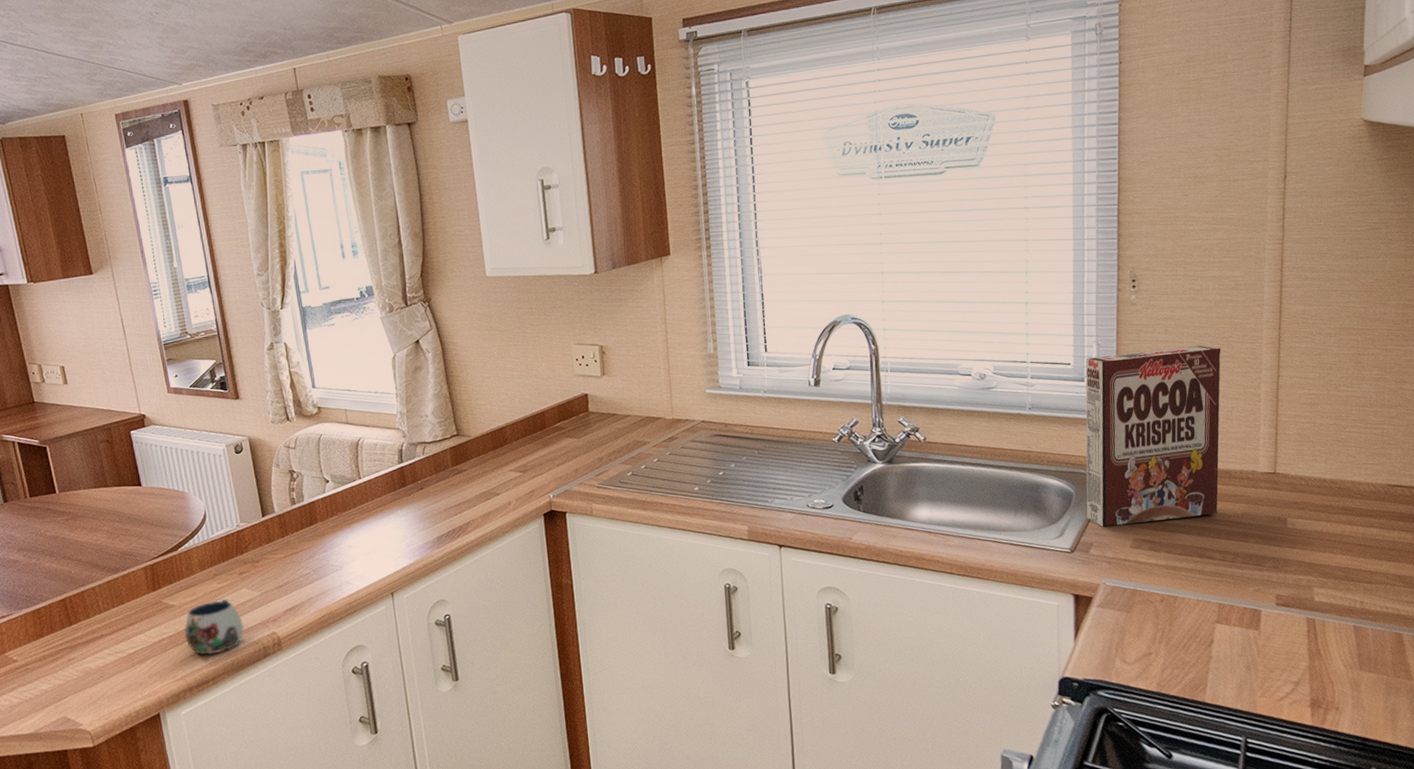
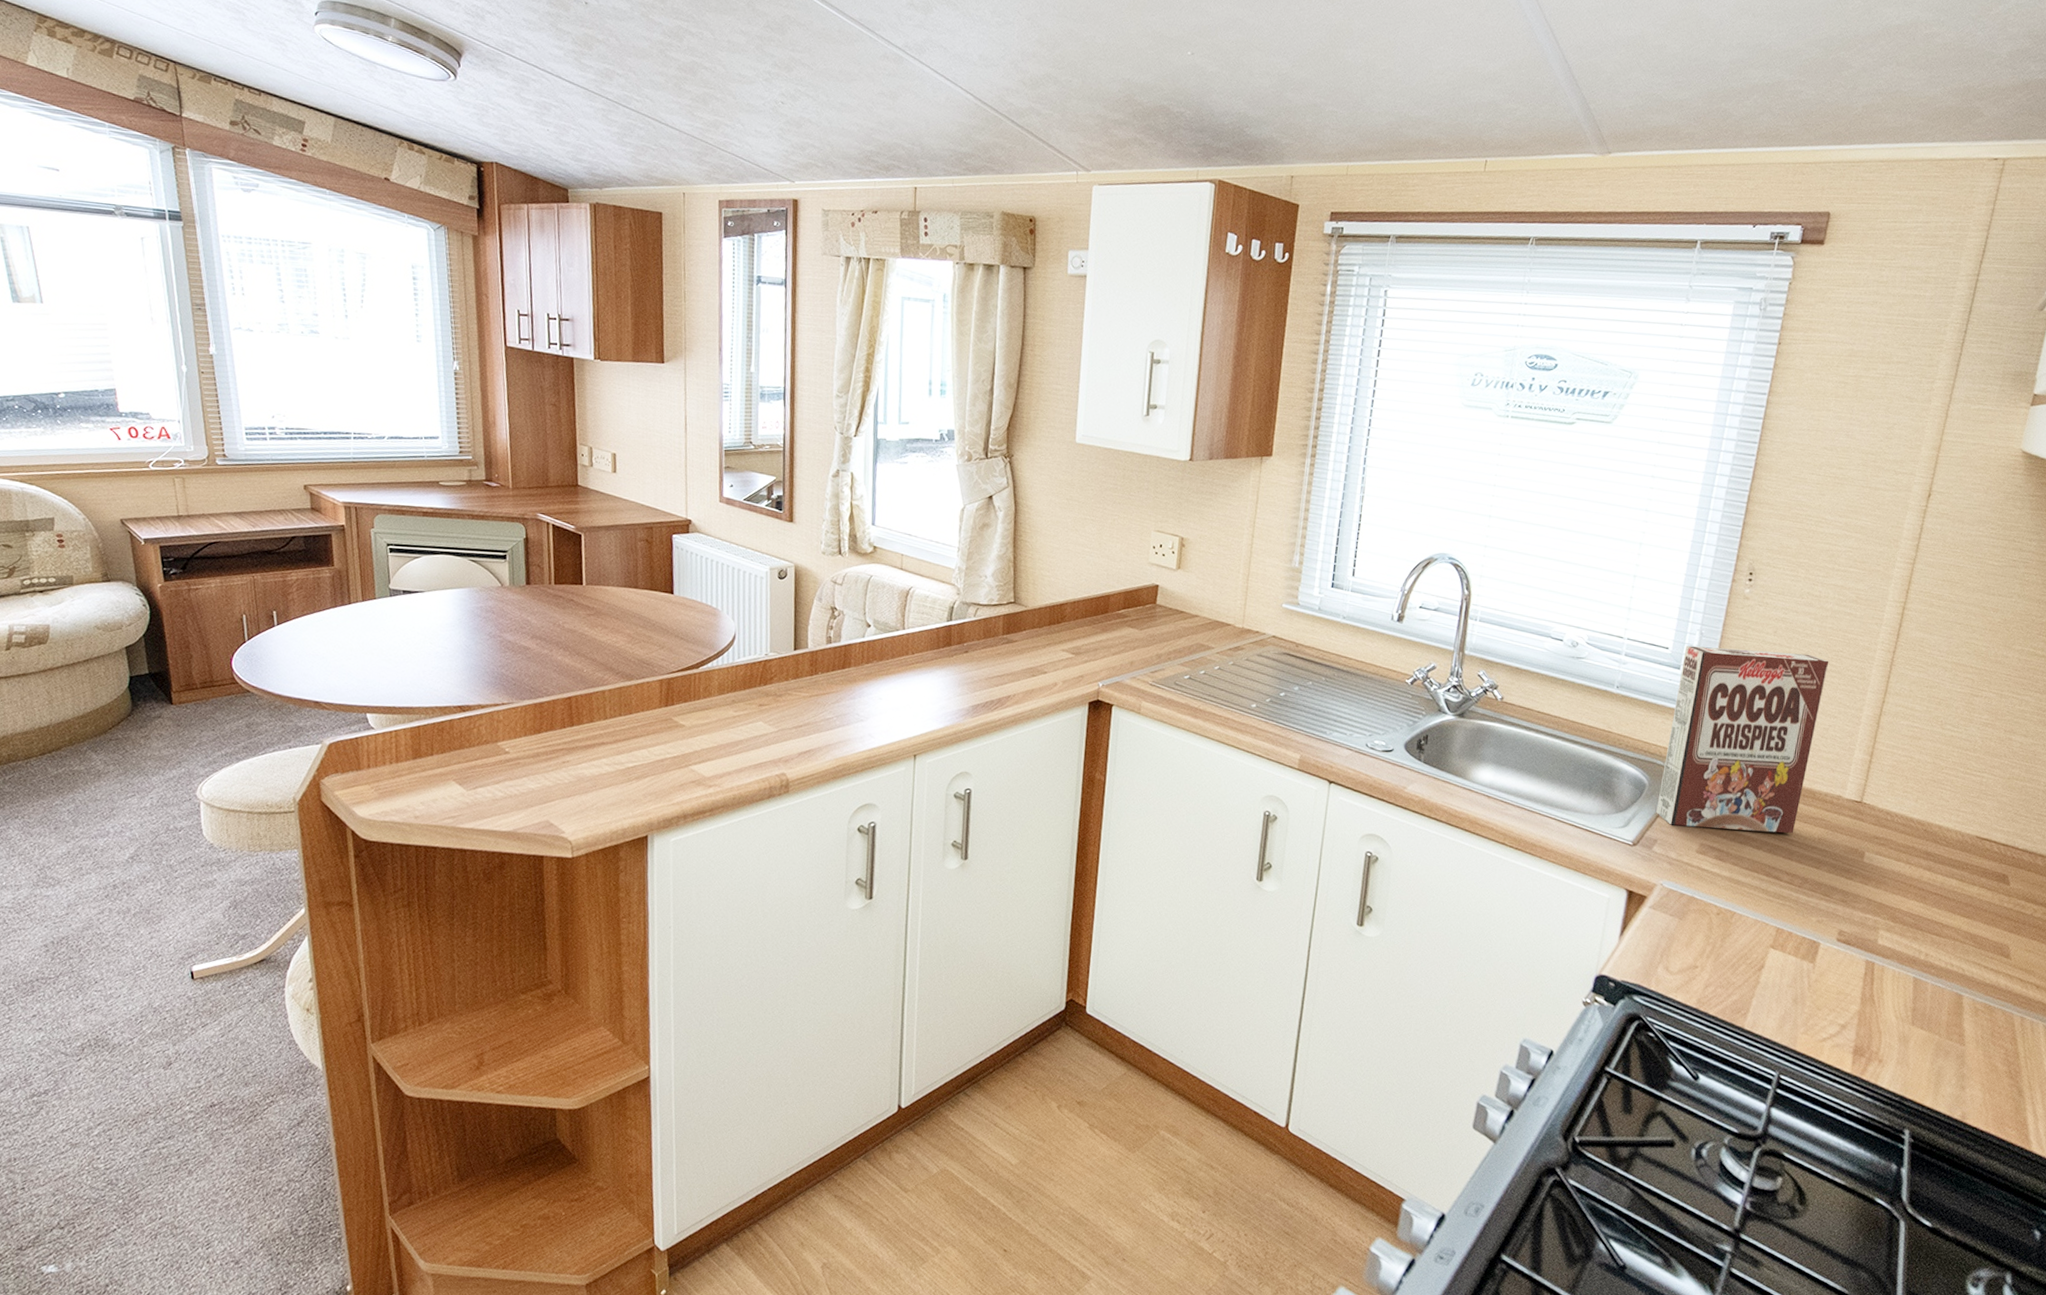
mug: present [184,599,244,655] -> none [689,728,754,784]

